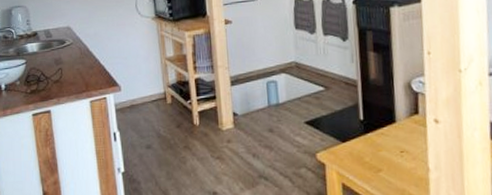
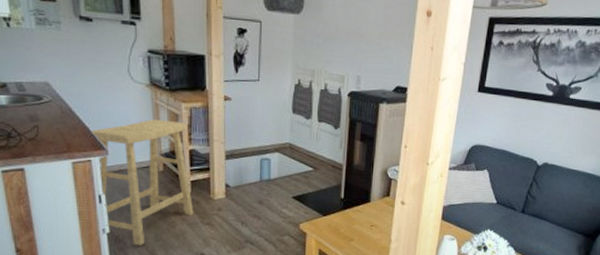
stool: none [104,50,204,185] -> present [89,119,194,246]

